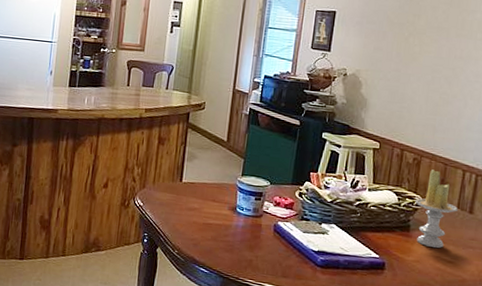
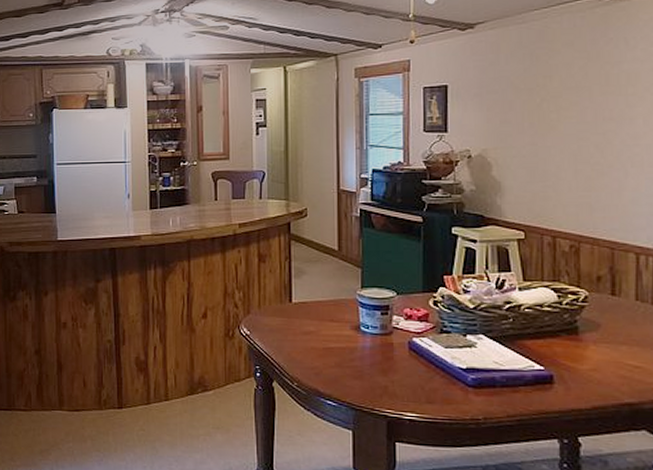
candle: present [415,169,458,248] -> none [580,257,637,351]

